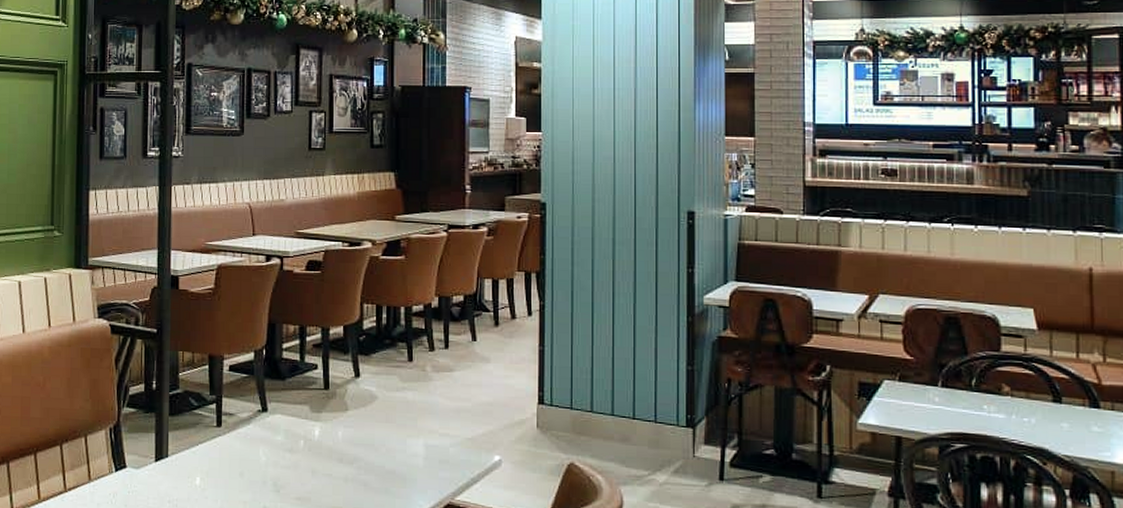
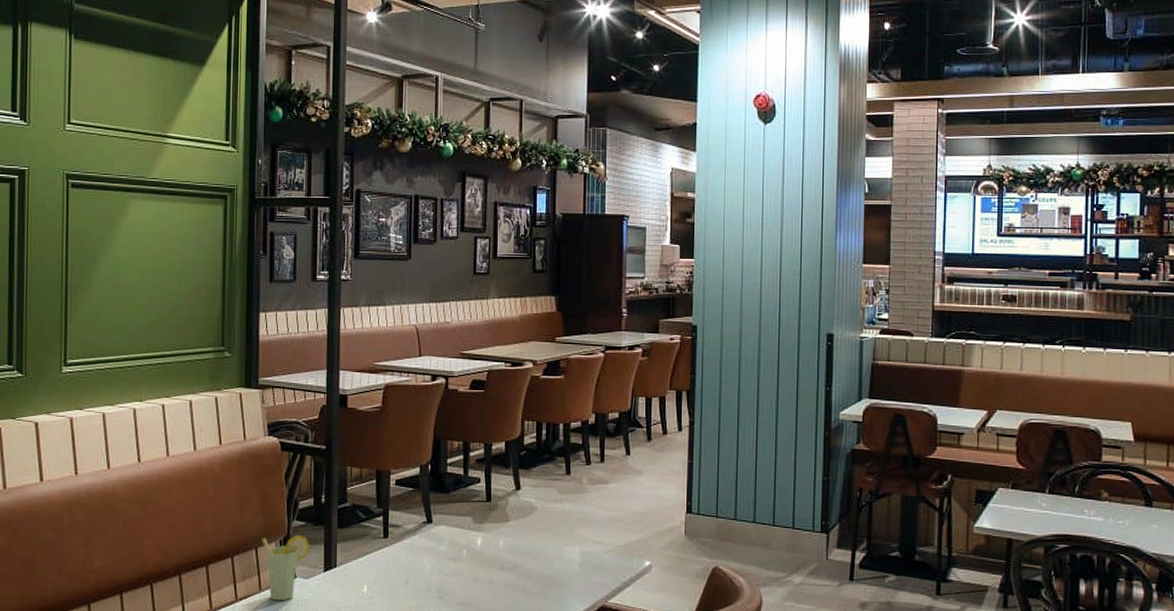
cup: none [91,423,141,492] -> present [262,535,310,601]

